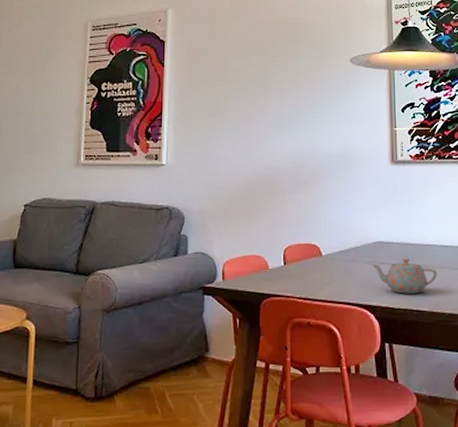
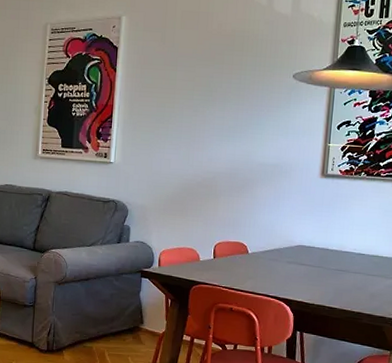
teapot: present [371,257,438,294] -> none [292,261,352,293]

